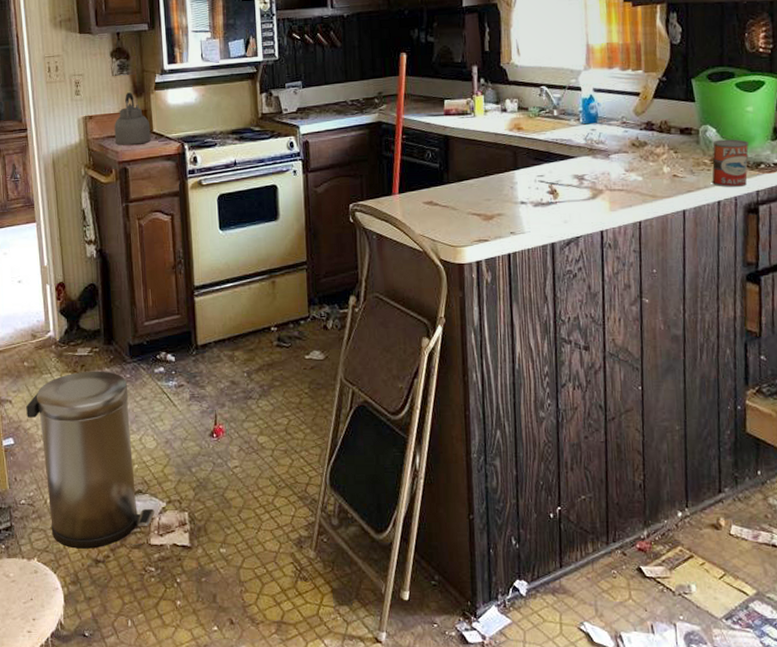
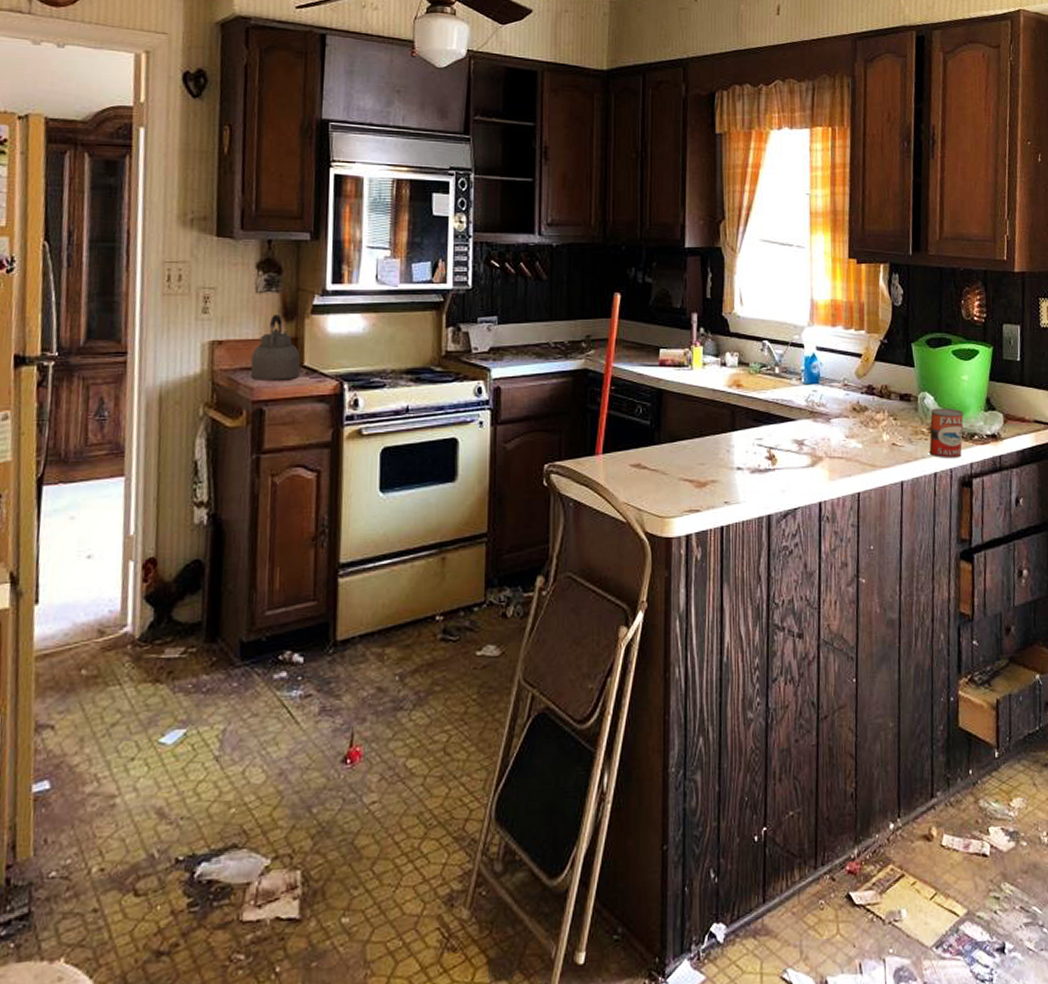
pedal bin: present [26,370,155,549] -> none [75,678,254,938]

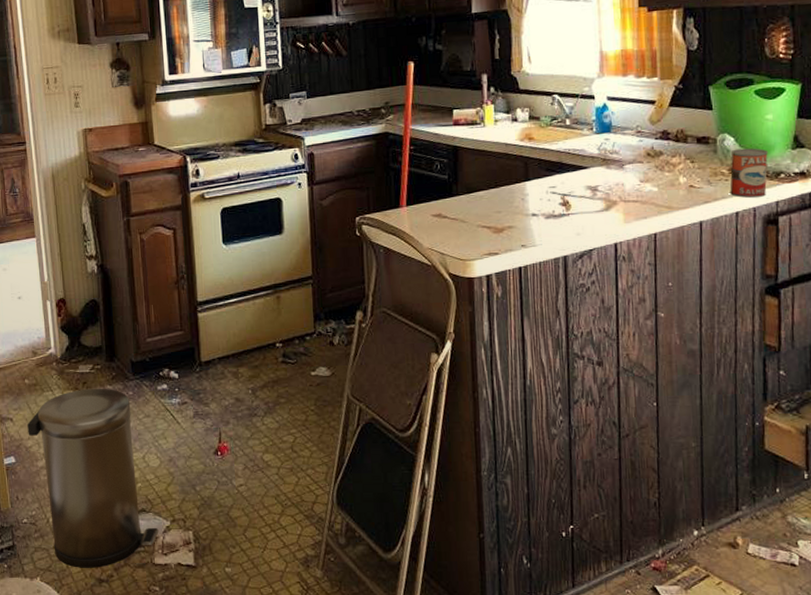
pedal bin: none [75,678,254,938] -> present [27,388,159,568]
kettle: present [250,315,301,380] -> none [114,104,152,158]

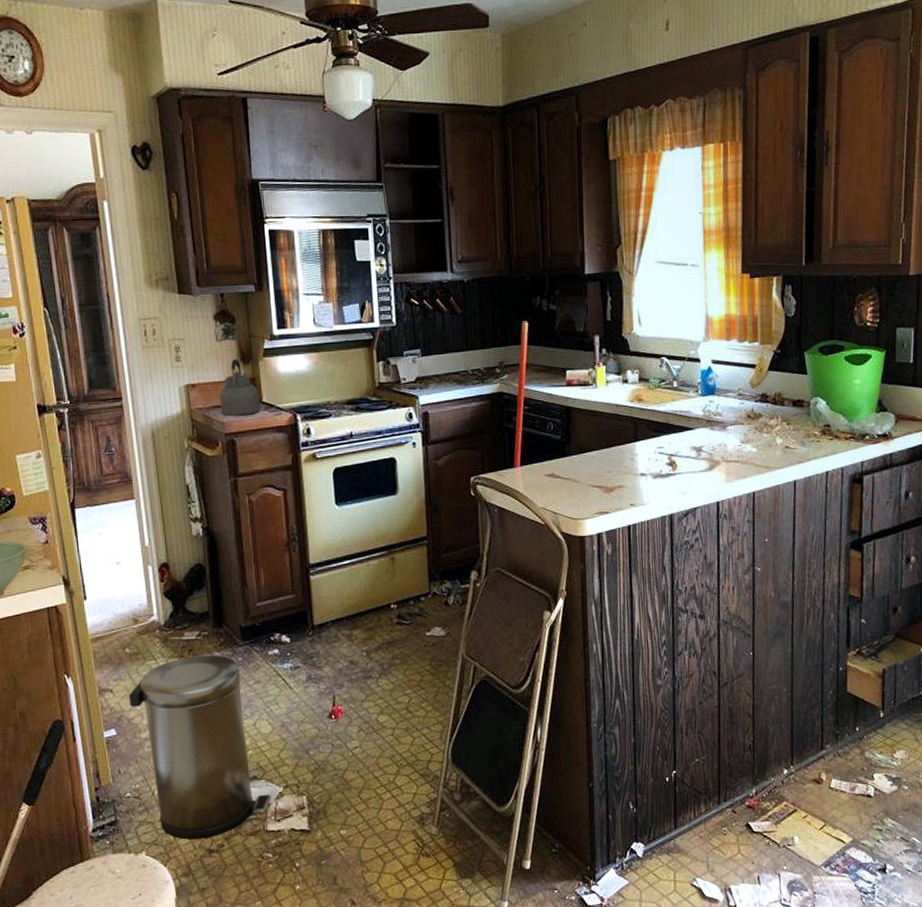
kettle: none [114,104,152,158] -> present [219,359,261,416]
can: present [730,148,768,199] -> none [821,411,855,459]

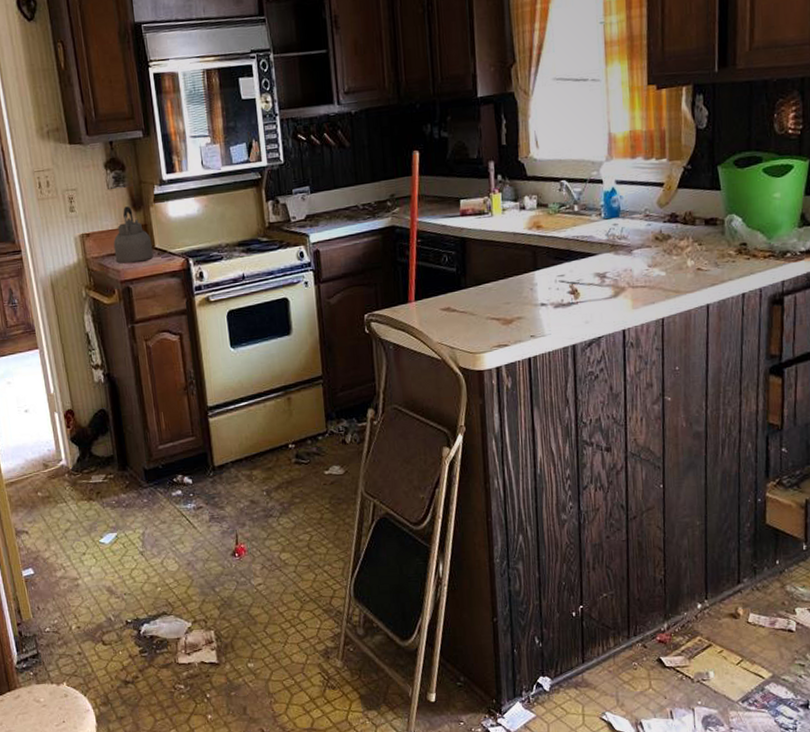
pedal bin: present [129,655,271,840] -> none [43,497,181,672]

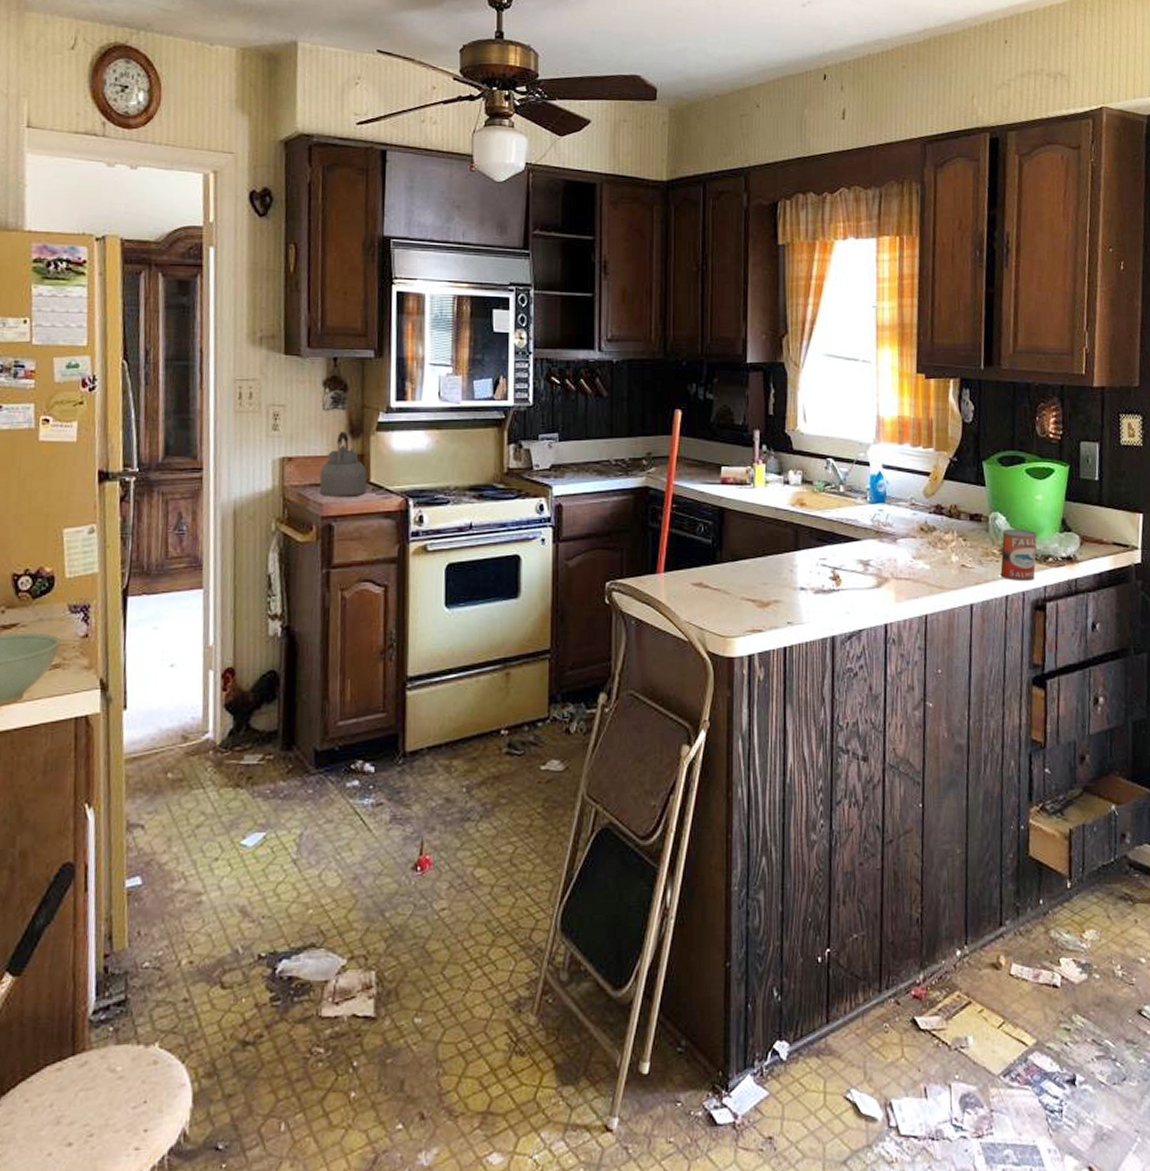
can: none [736,228,775,280] -> present [1000,529,1037,582]

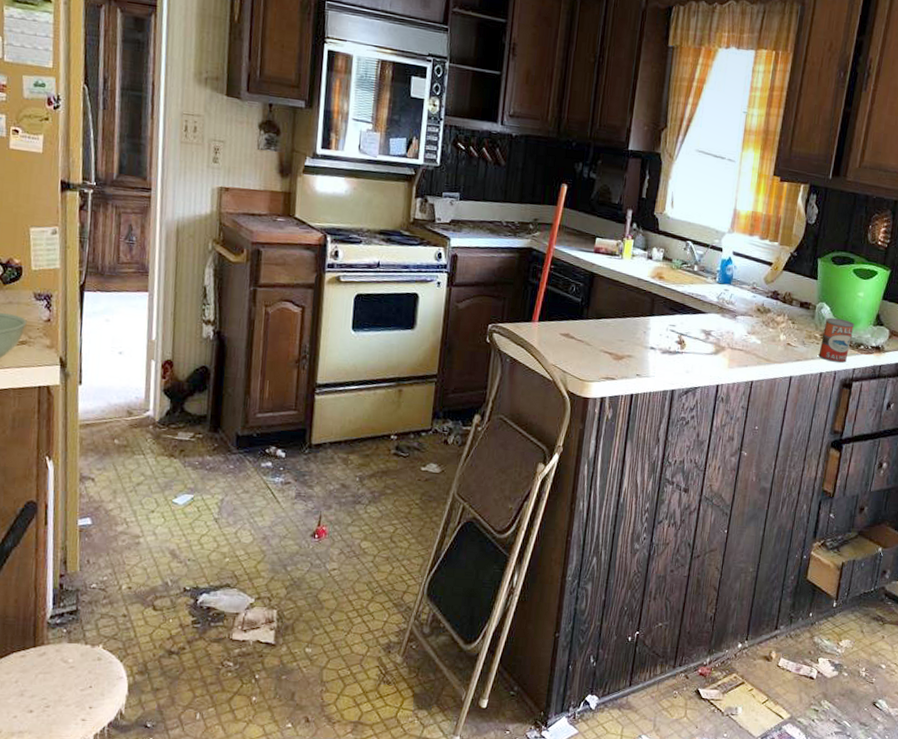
kettle: present [319,432,367,496] -> none [250,170,293,228]

